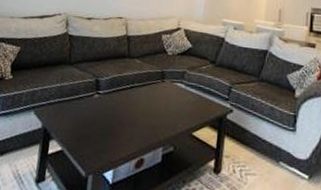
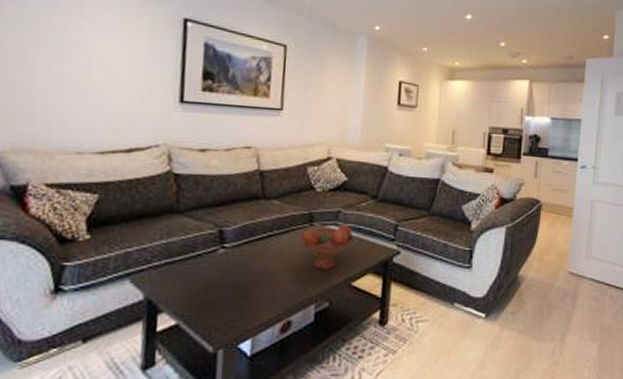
fruit bowl: none [152,83,196,120] -> present [297,224,355,270]

